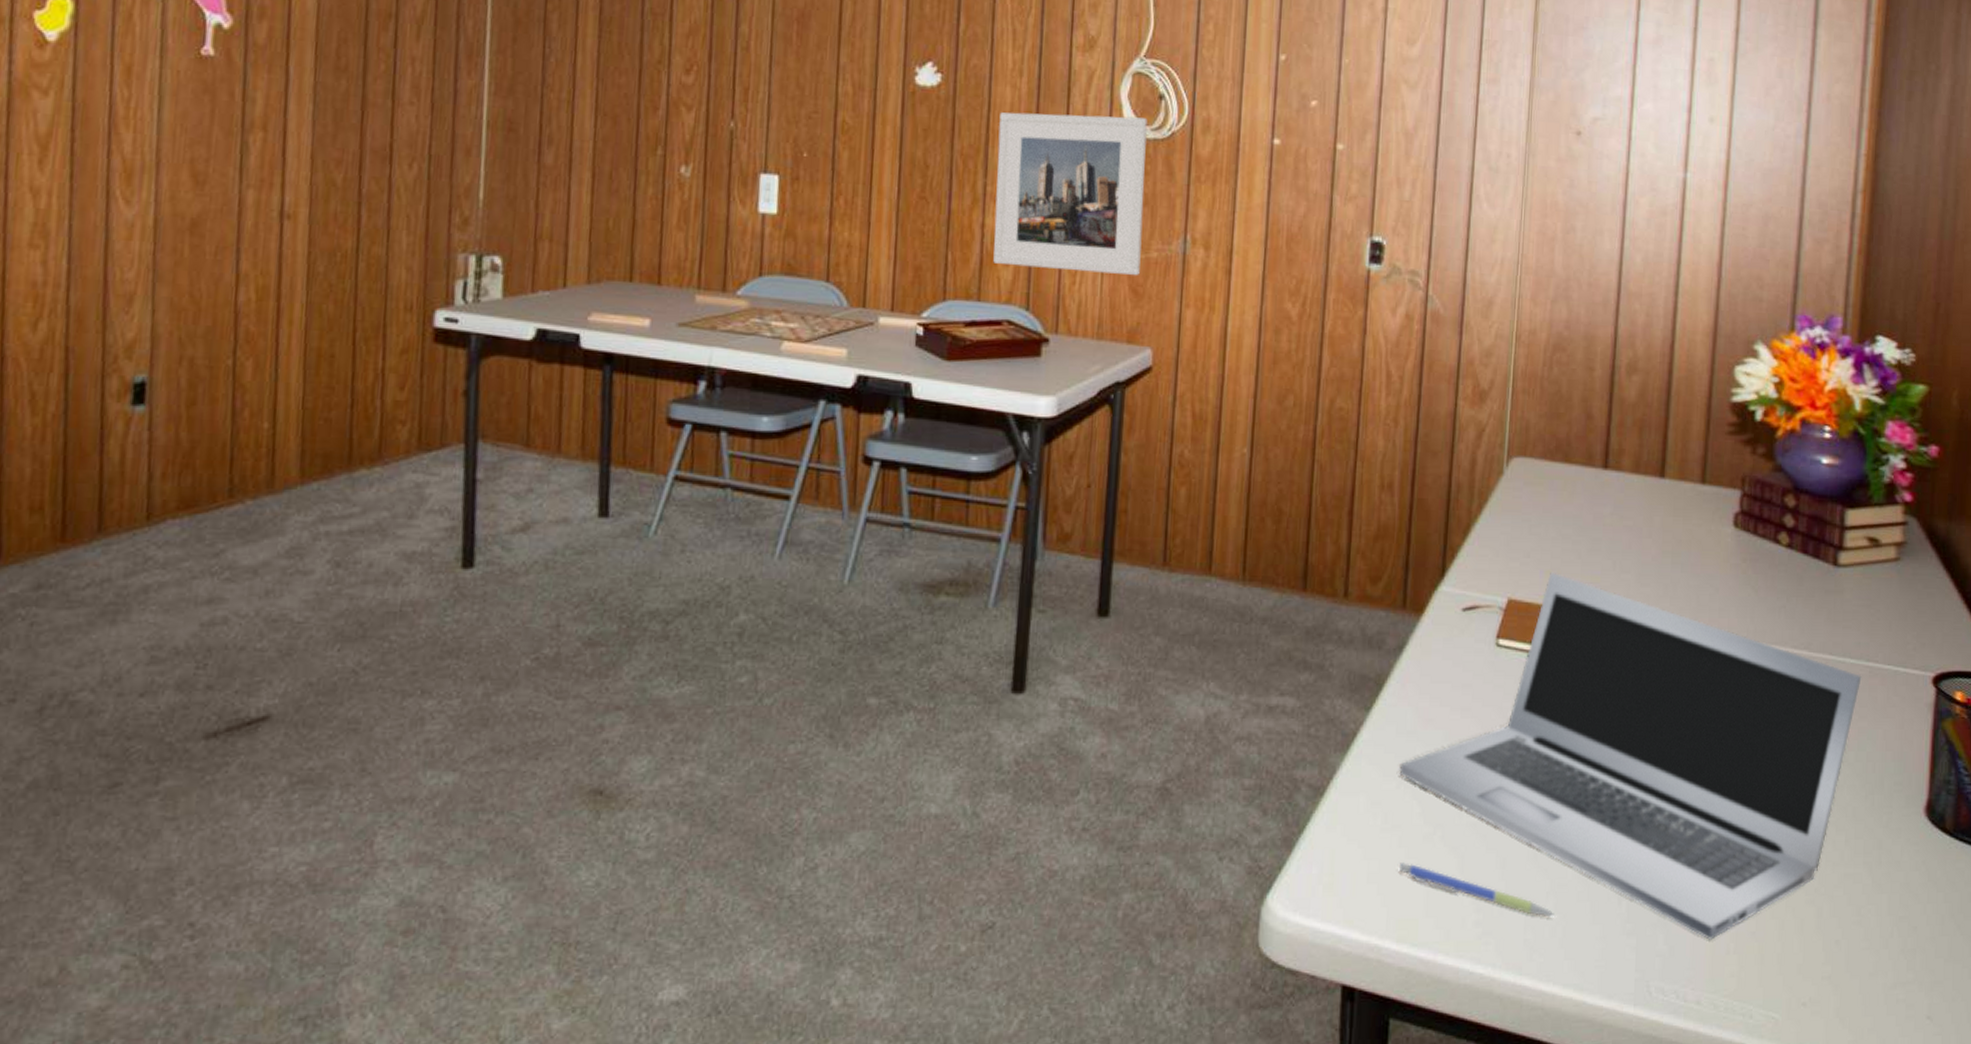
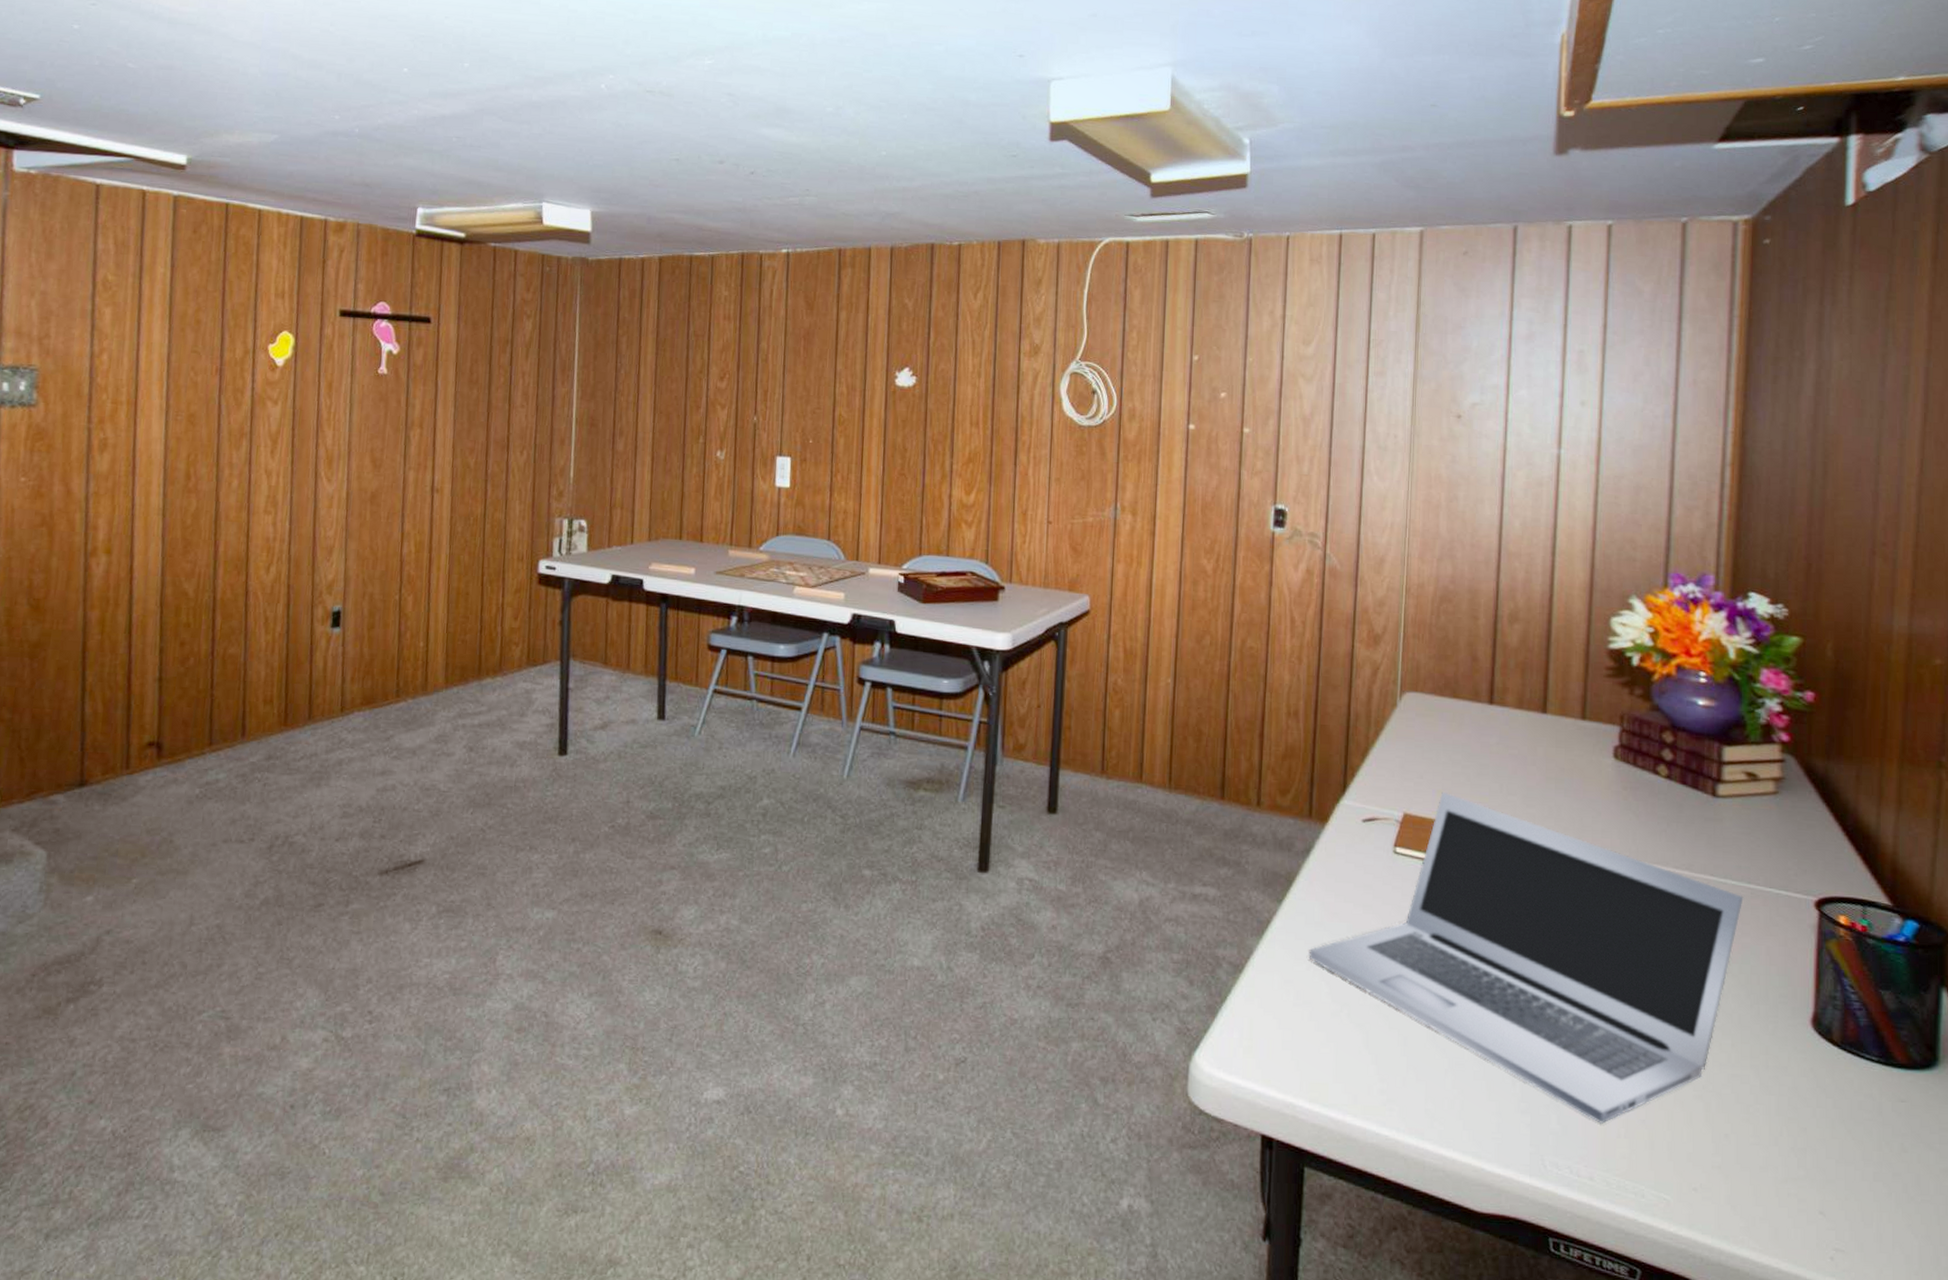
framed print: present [993,112,1148,276] -> none [959,406,1083,537]
pen: present [1400,863,1554,918] -> none [1311,1034,1453,1092]

